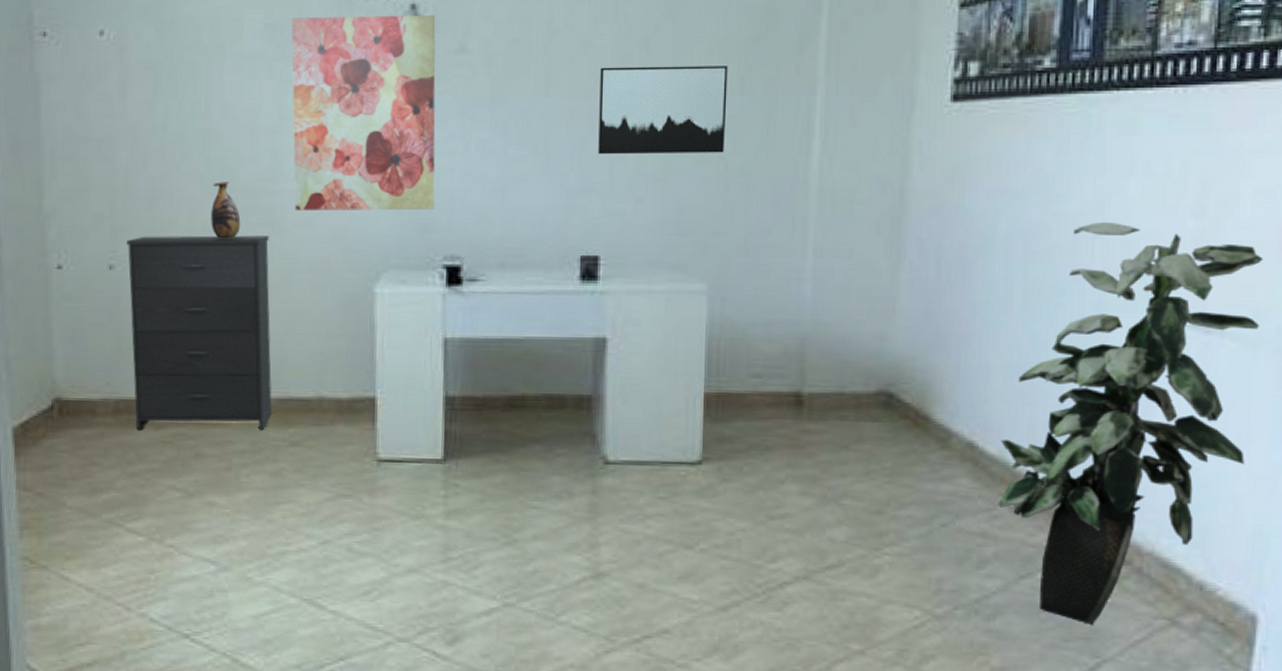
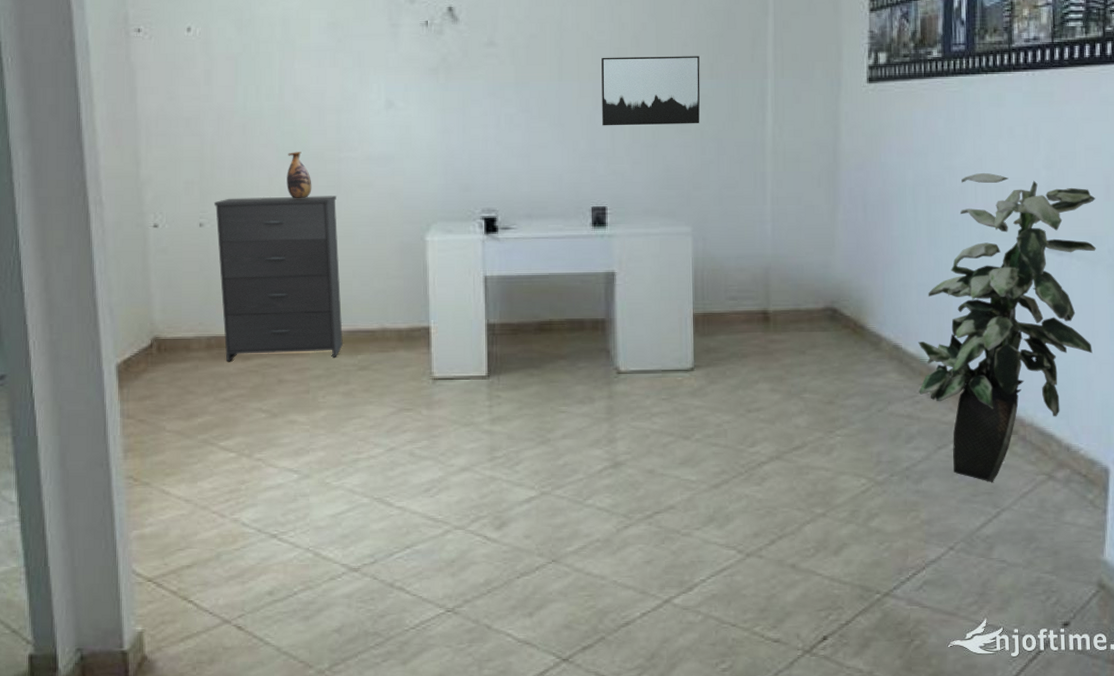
wall art: present [291,15,436,211] -> none [350,16,473,175]

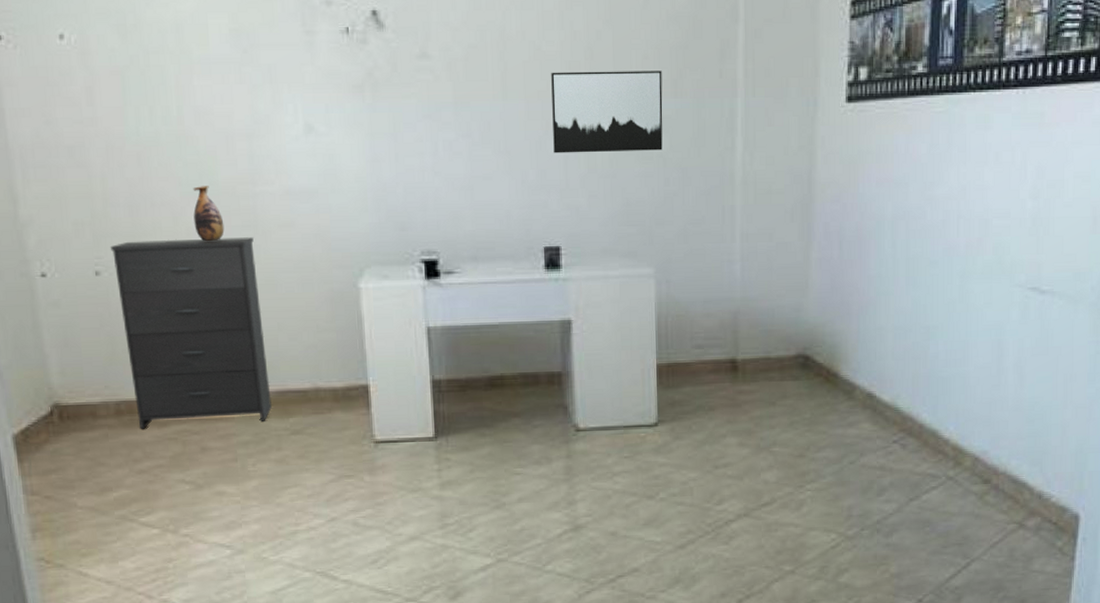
indoor plant: present [918,173,1096,482] -> none [892,204,1082,533]

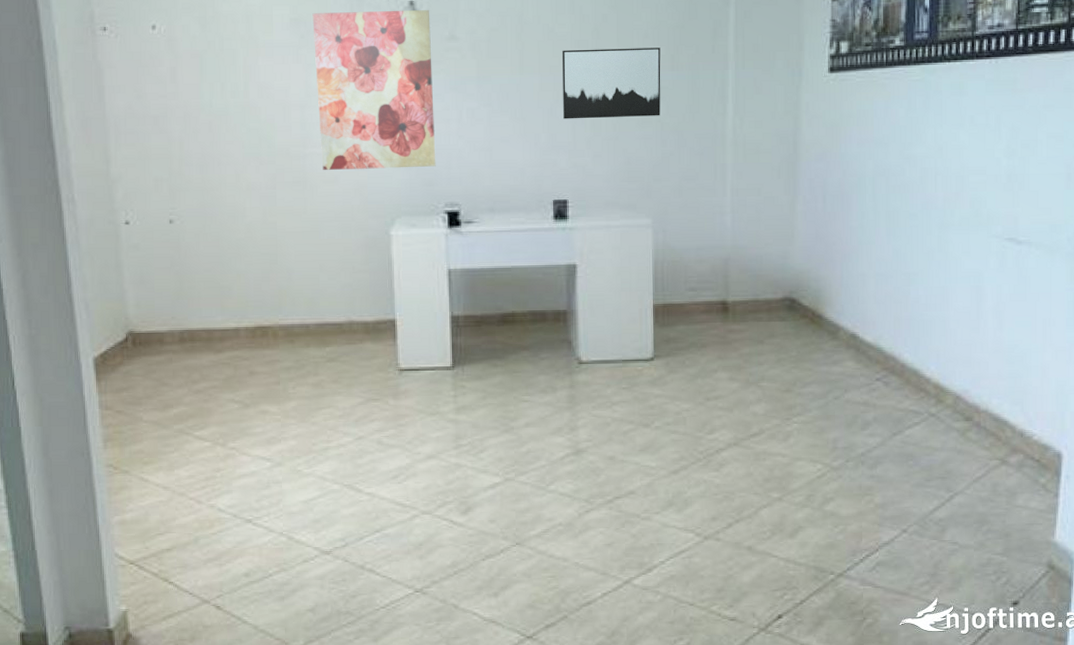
dresser: present [110,237,272,429] -> none [182,191,311,355]
vase: present [193,186,225,242] -> none [253,148,278,195]
wall art: none [256,22,409,213] -> present [312,10,436,171]

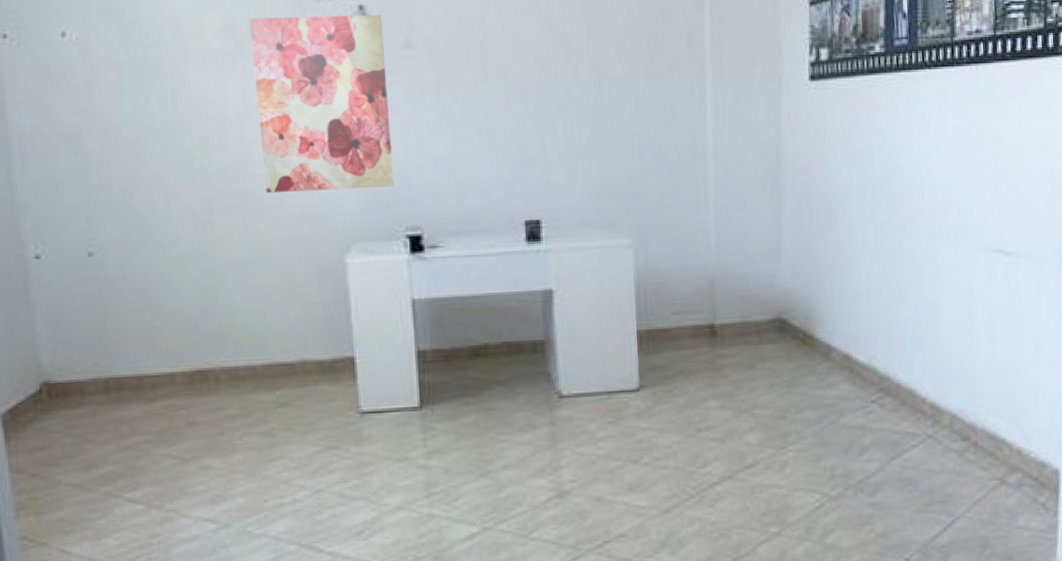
wall art: present [562,47,661,119] -> none [529,55,637,133]

